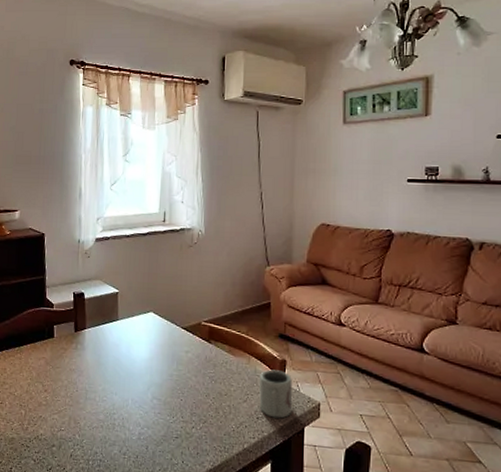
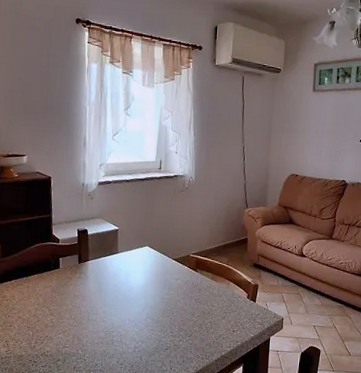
cup: present [259,369,293,419] -> none [235,292,262,331]

